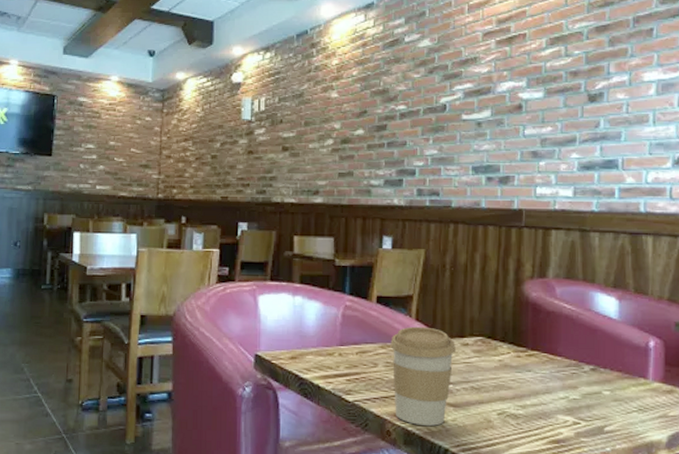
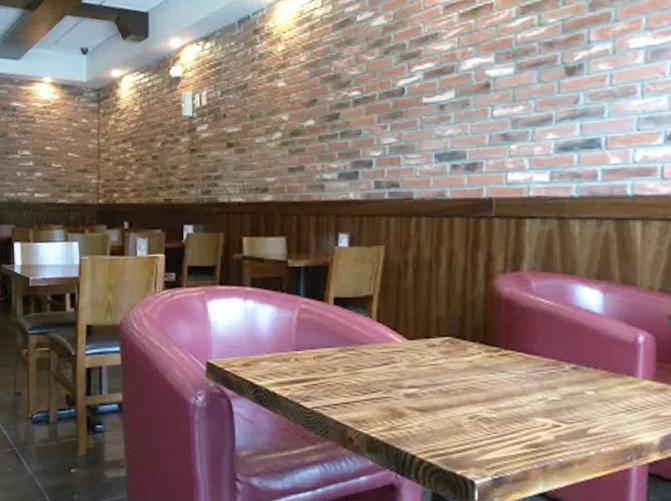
coffee cup: present [390,326,455,426] -> none [350,328,421,432]

